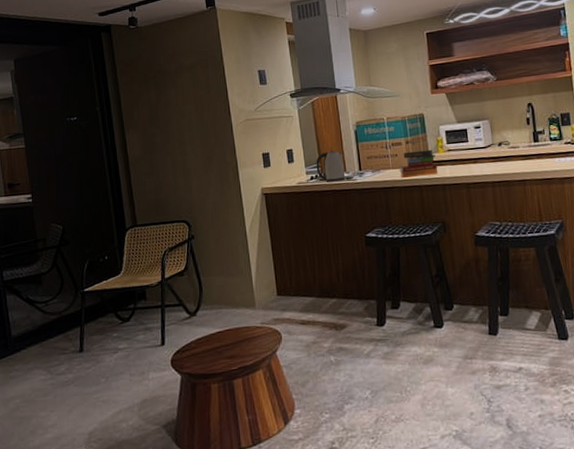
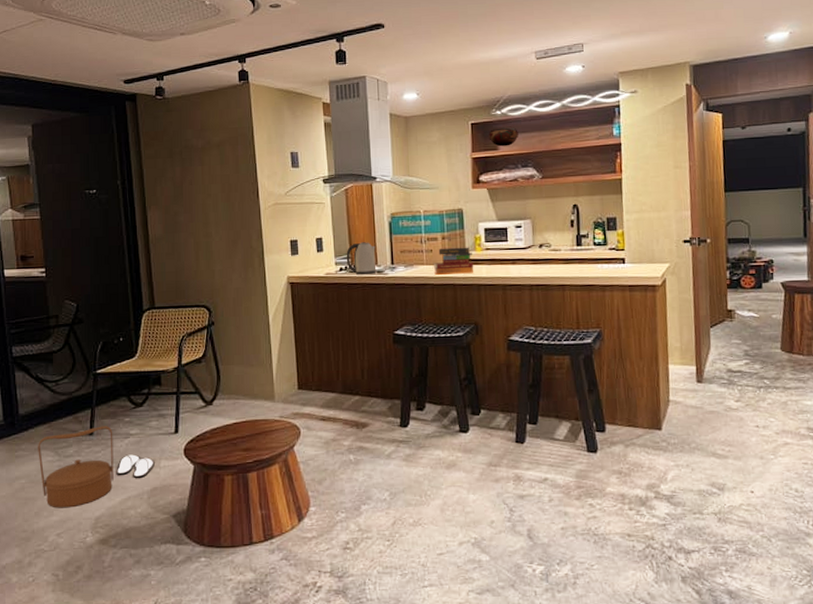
basket: none [31,342,105,426] -> present [38,426,114,508]
slippers: none [106,368,143,391] -> present [116,454,155,478]
decorative bowl: none [443,34,472,53] -> present [489,127,519,147]

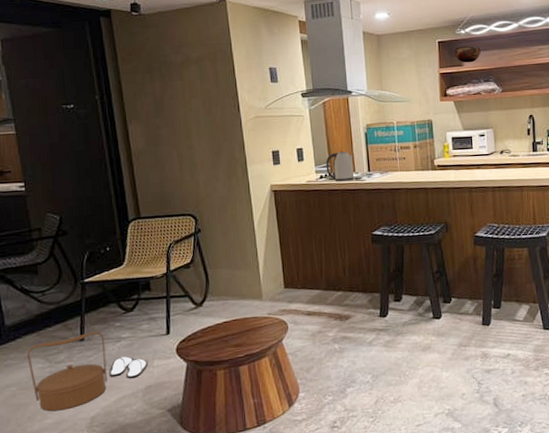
books: present [433,247,474,275] -> none [406,154,444,180]

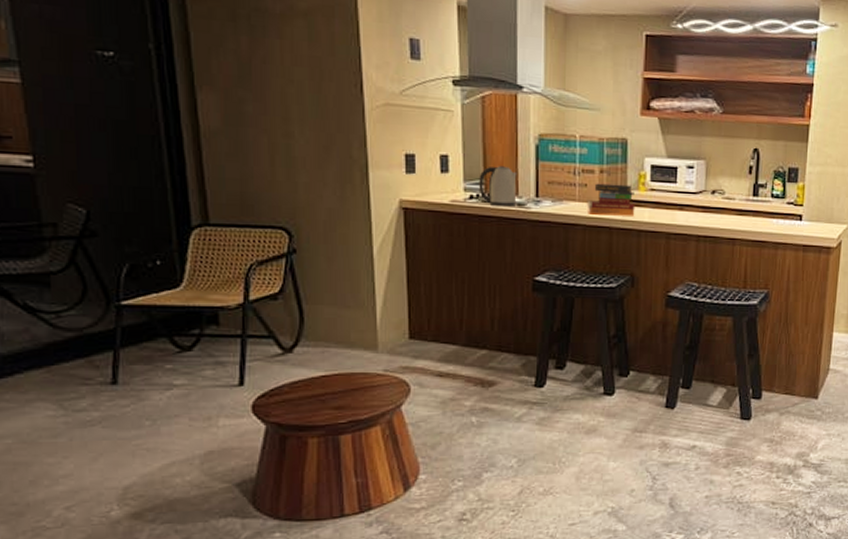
basket: present [27,331,107,412] -> none [30,373,150,476]
slippers: present [109,356,148,378] -> none [153,410,210,439]
books: none [406,154,444,180] -> present [587,183,635,216]
decorative bowl: present [454,45,481,63] -> none [665,45,701,70]

